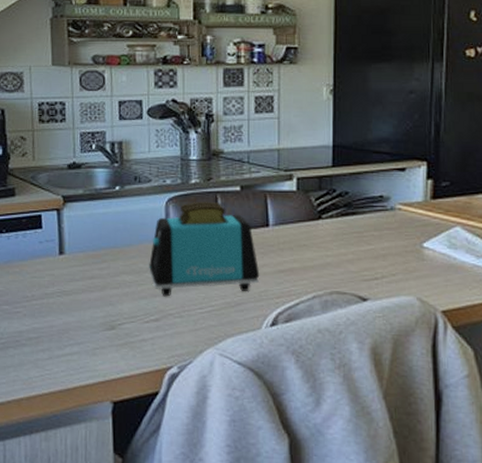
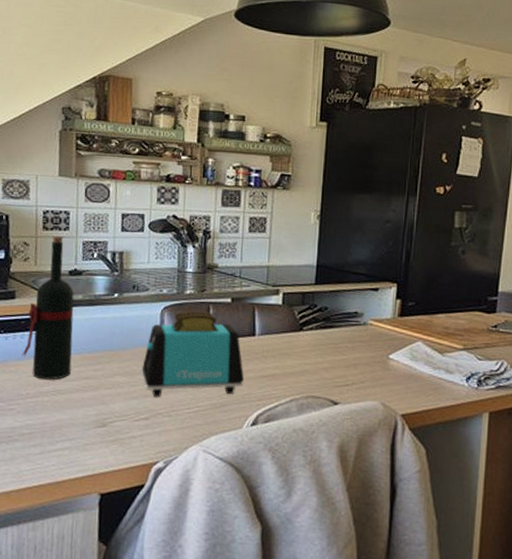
wine bottle: none [25,128,76,280] -> present [22,235,75,380]

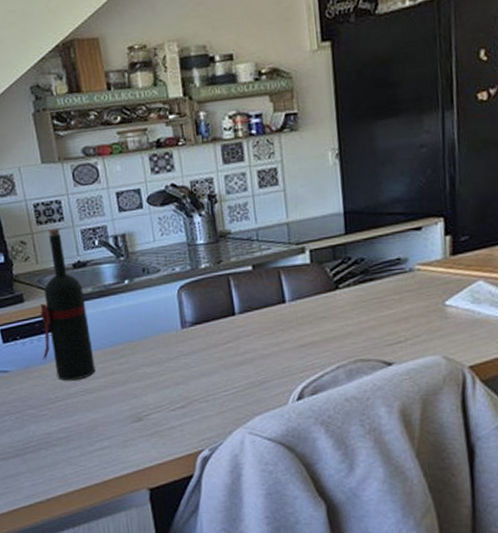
toaster: present [142,310,245,398] -> none [168,284,281,384]

